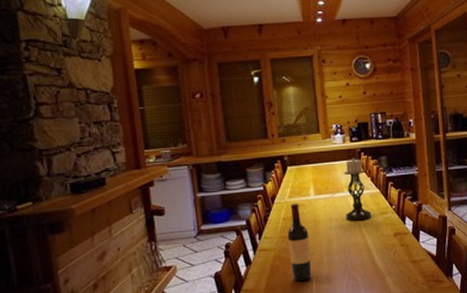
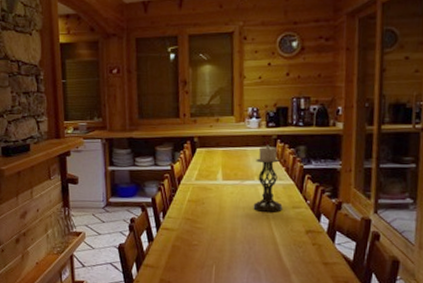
wine bottle: present [287,204,312,282] -> none [190,187,213,266]

